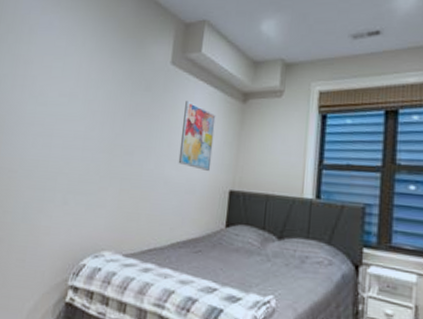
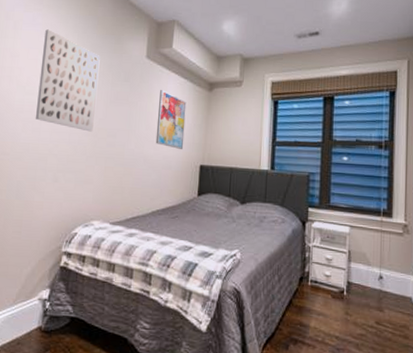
wall art: none [46,33,120,149] -> present [35,29,100,132]

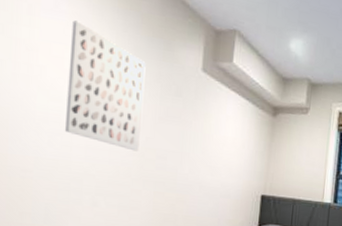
wall art: present [155,90,187,149] -> none [212,110,248,177]

